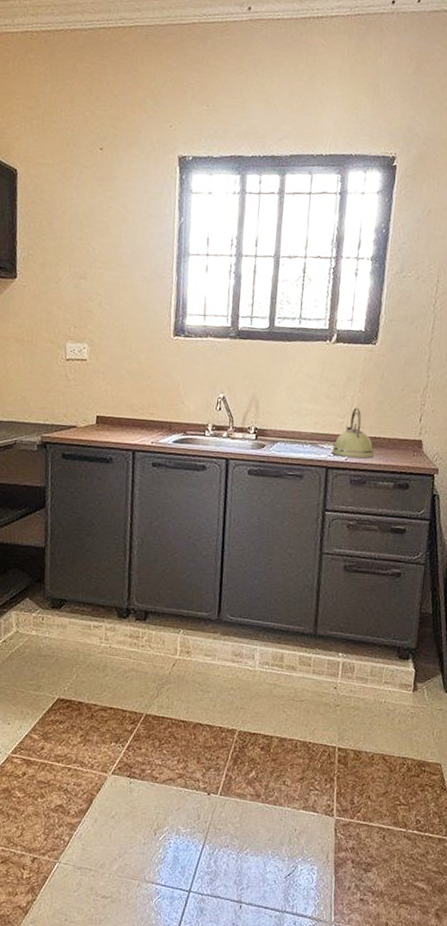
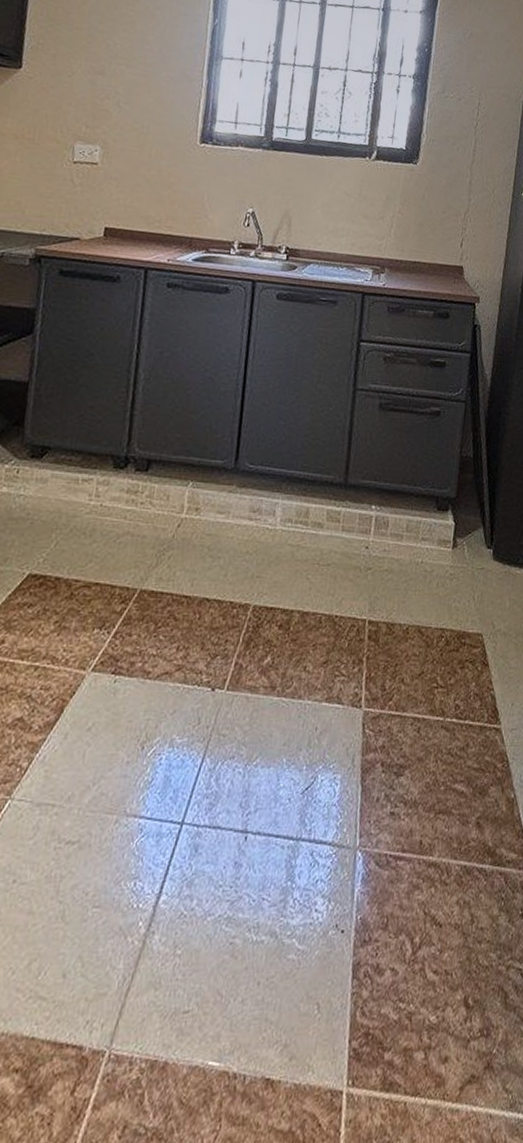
kettle: present [332,408,375,459] -> none [369,229,414,285]

